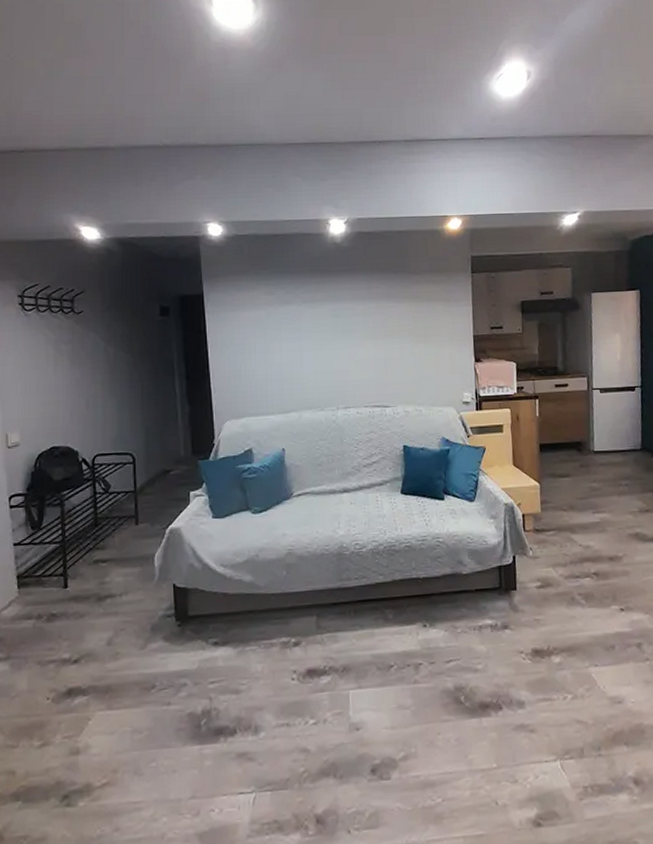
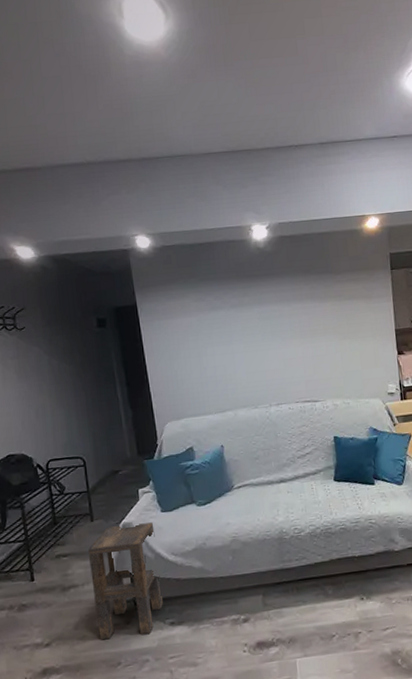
side table: none [129,529,208,659] -> present [87,522,164,640]

